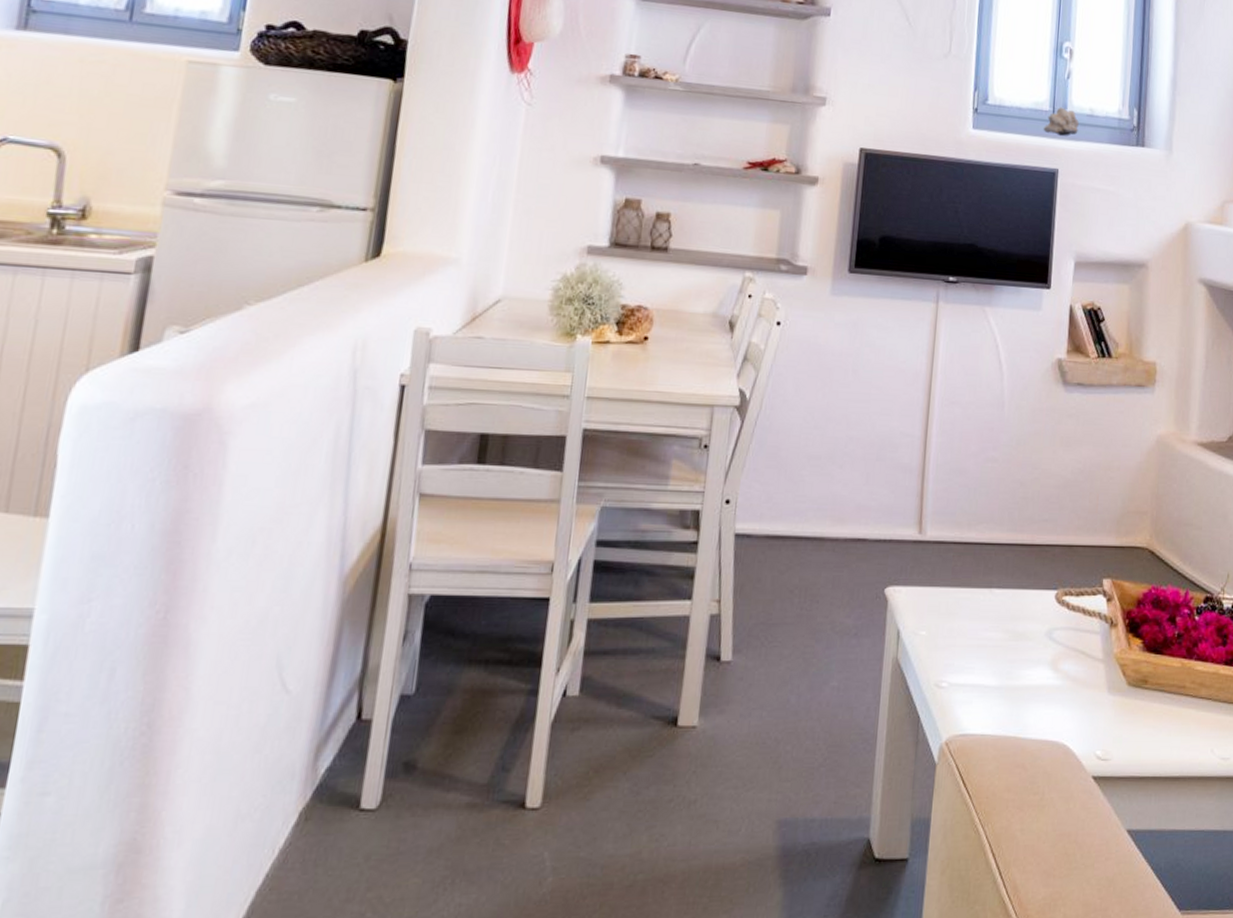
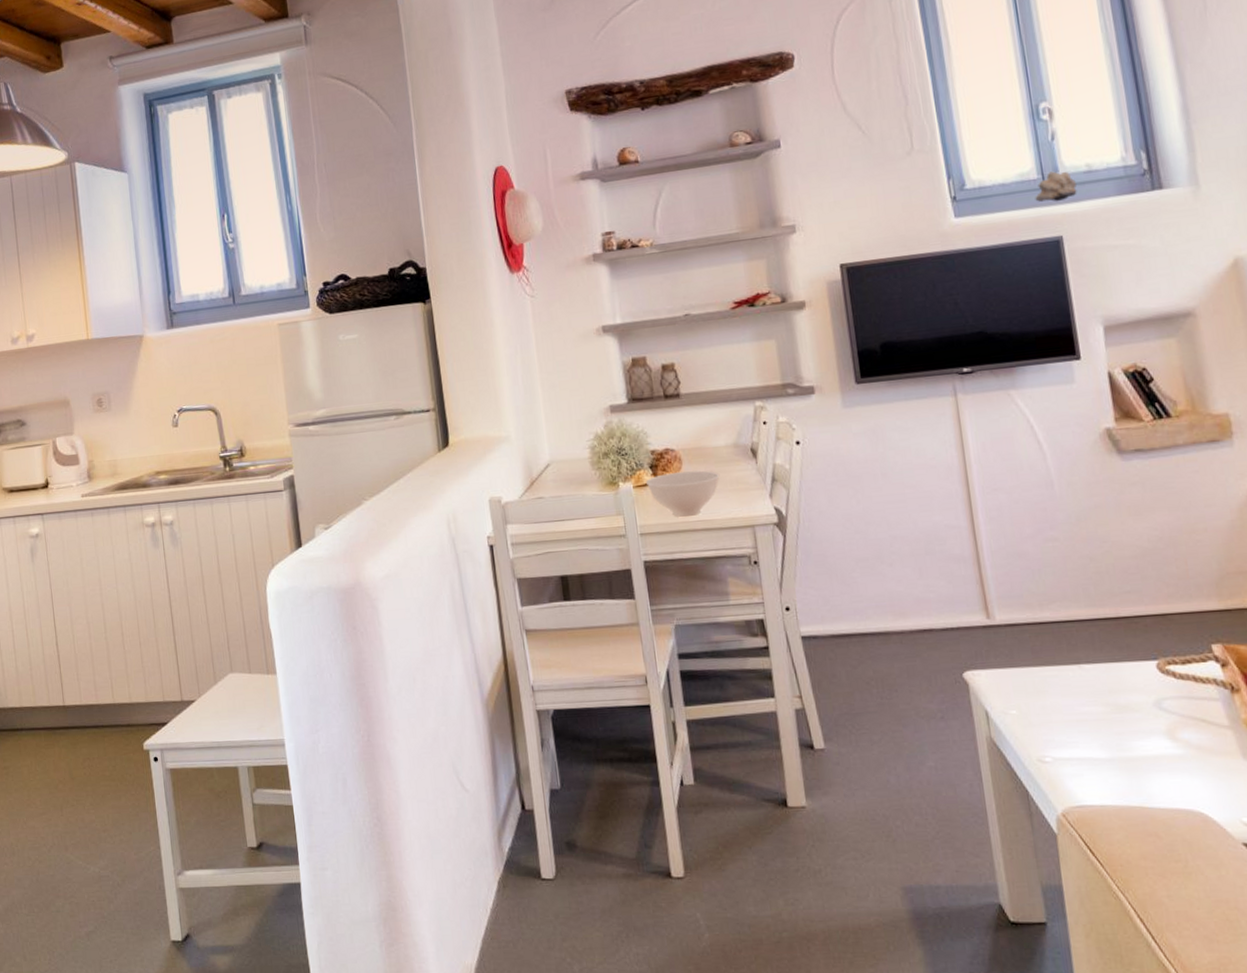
bowl: none [608,333,690,386] -> present [646,470,720,518]

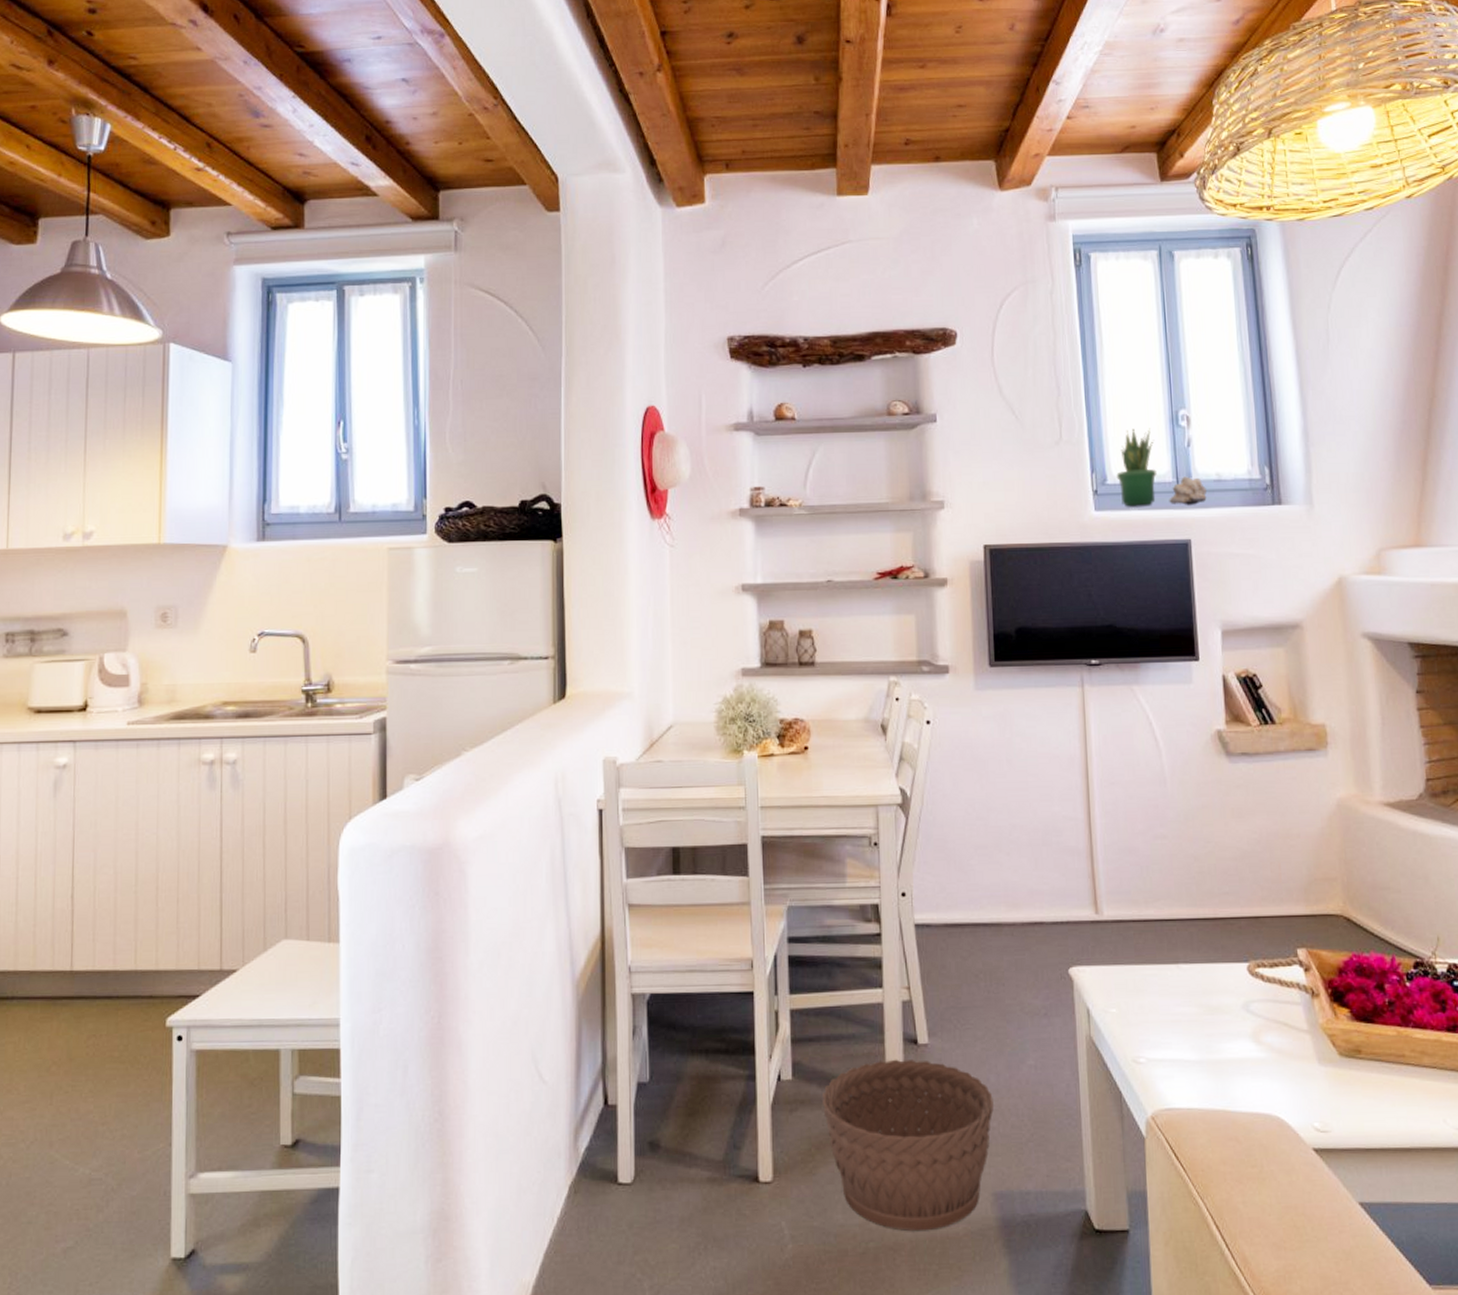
bowl: present [646,470,720,518] -> none [772,744,848,792]
basket: none [724,763,896,922] -> present [821,1059,994,1231]
planter: none [975,126,1020,212] -> present [1116,428,1157,509]

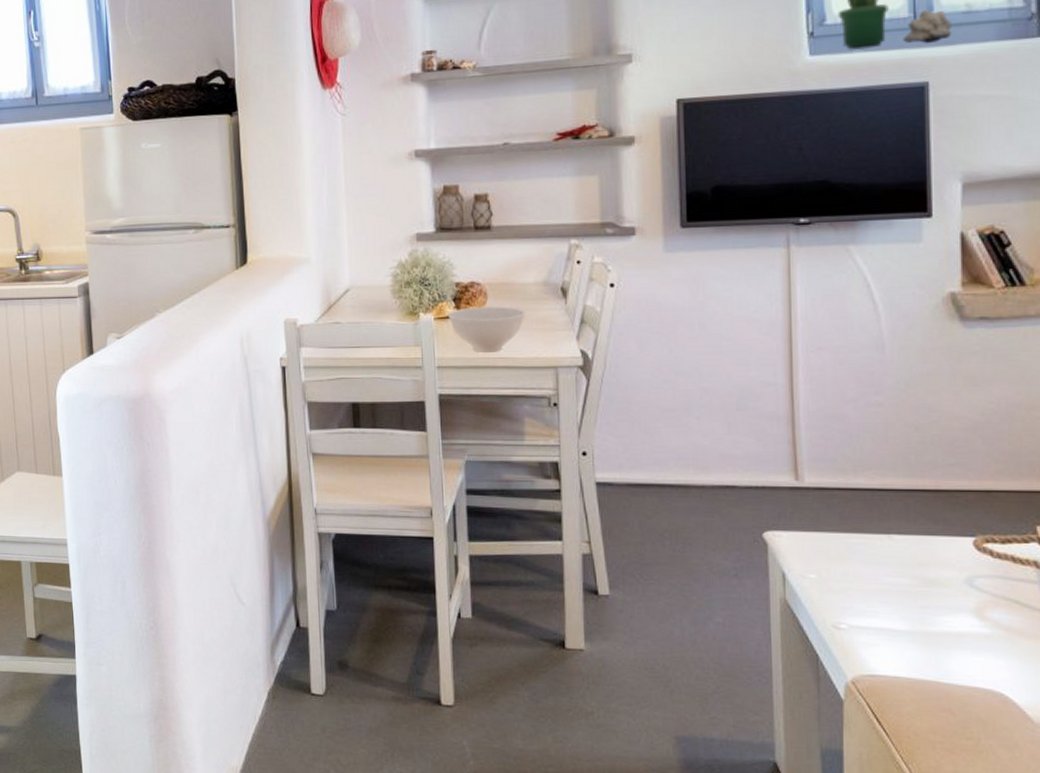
bowl: none [772,744,848,792] -> present [448,307,526,354]
basket: present [821,1059,994,1231] -> none [501,607,677,763]

